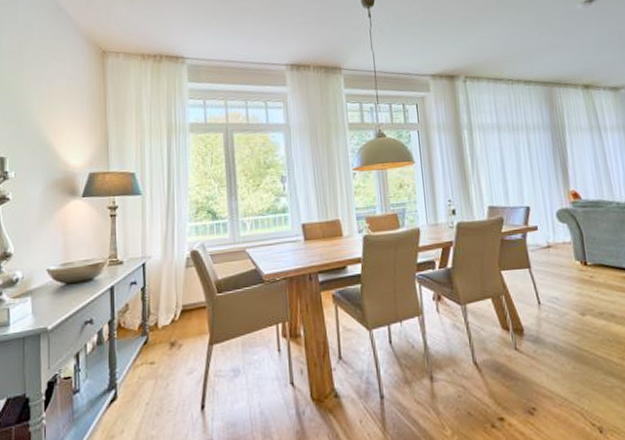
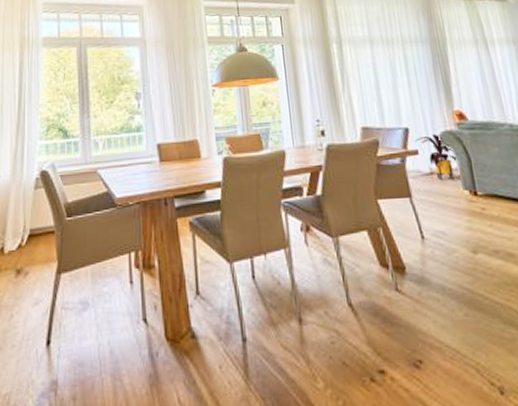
house plant: none [535,211,572,253] -> present [415,133,459,181]

